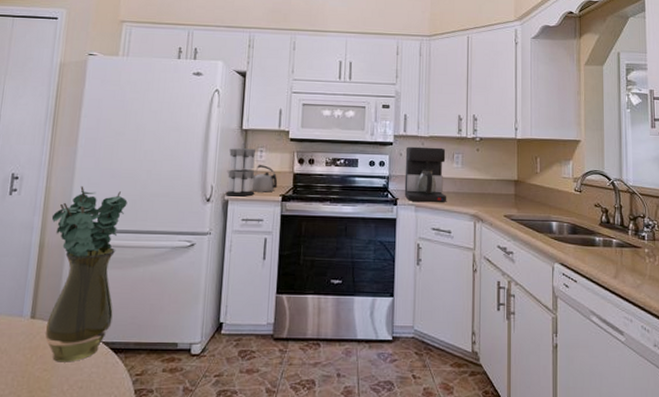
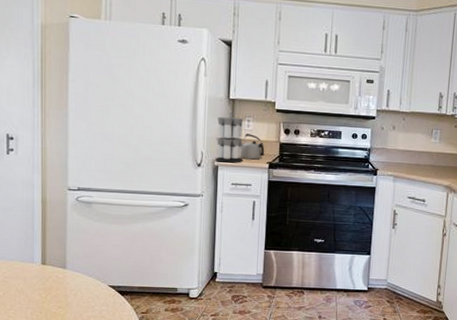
vase: present [45,186,128,362] -> none [50,148,122,302]
coffee maker: present [404,146,447,202] -> none [384,121,425,174]

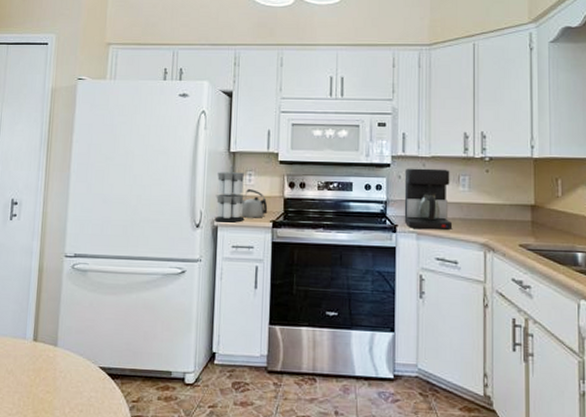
coffee maker: none [384,121,425,174] -> present [404,168,453,230]

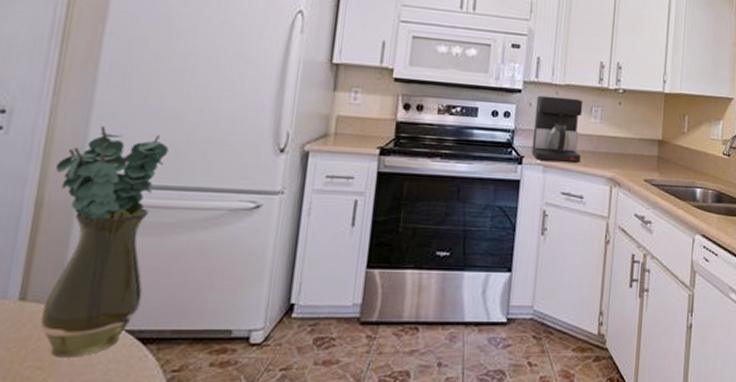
vase: none [46,211,119,386] -> present [40,126,169,358]
spice rack: present [214,166,245,223] -> none [305,80,348,148]
kettle: present [241,189,268,219] -> none [340,109,376,145]

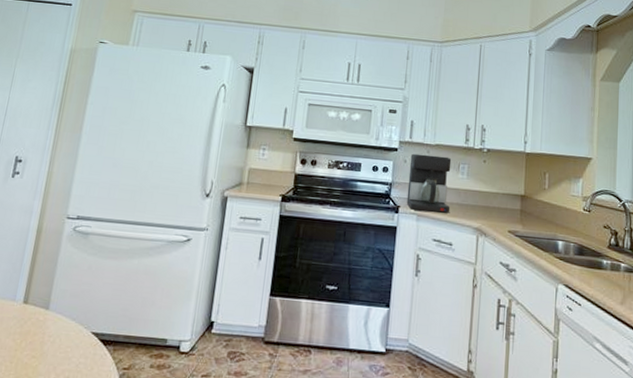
vase: present [40,126,169,358] -> none [36,173,127,351]

